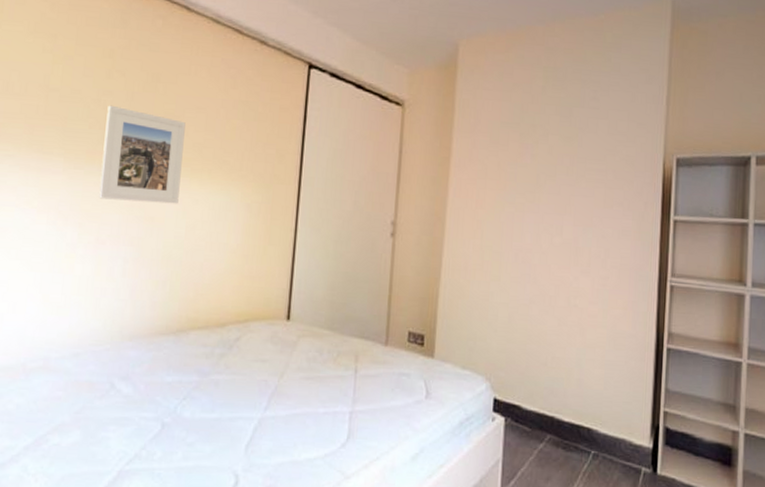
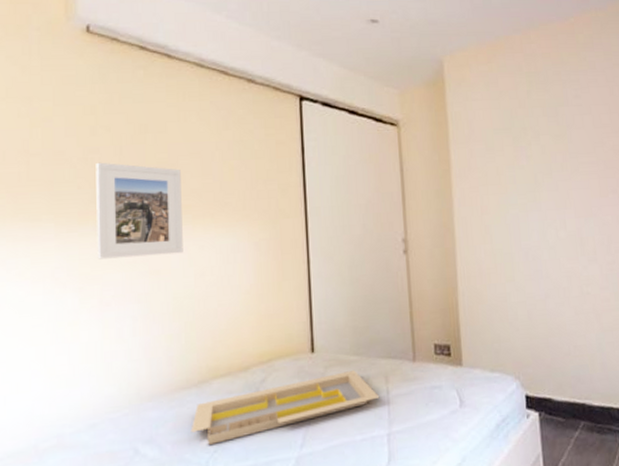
serving tray: none [164,343,348,393] -> present [190,370,380,446]

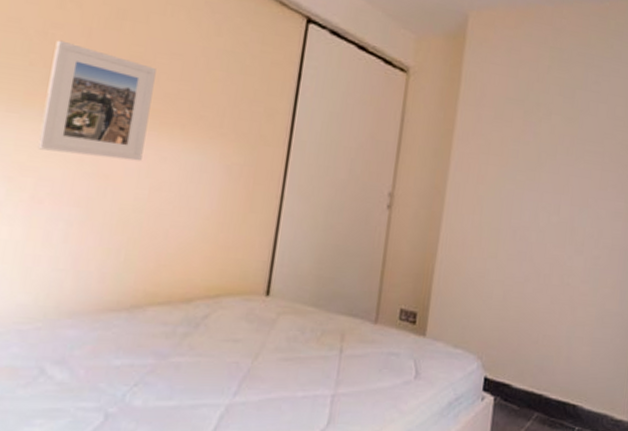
serving tray: present [190,370,380,446] -> none [111,321,332,378]

